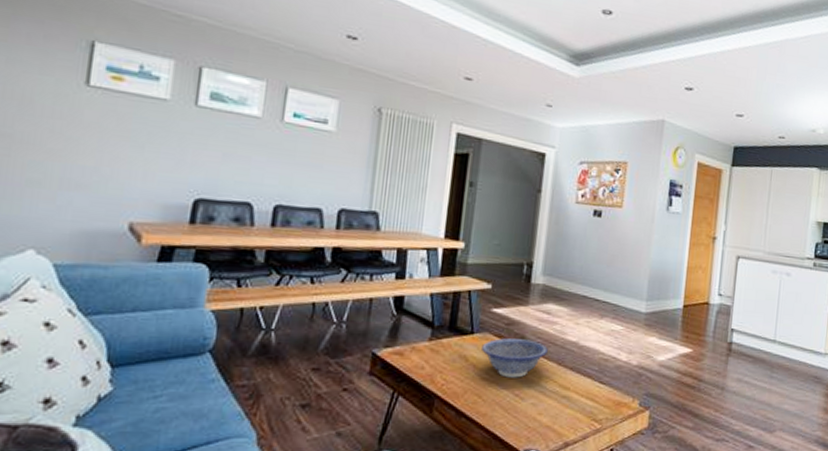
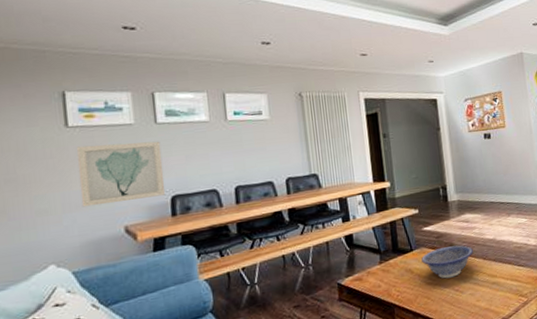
wall art: none [83,112,196,196] -> present [76,141,166,207]

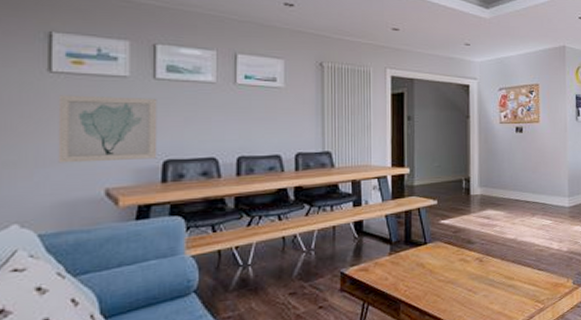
decorative bowl: present [421,245,473,279] -> none [435,242,491,277]

